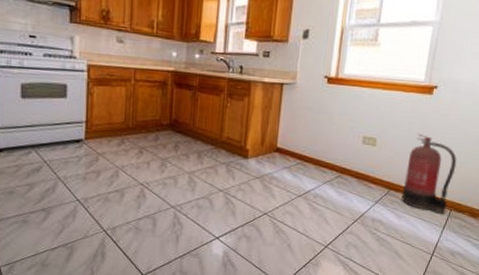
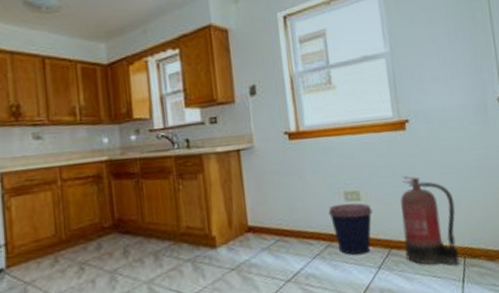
coffee cup: none [345,145,383,189] -> present [328,203,373,255]

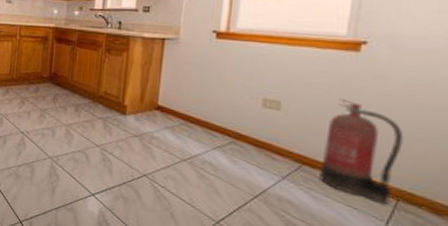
coffee cup: present [328,203,373,255] -> none [240,107,291,161]

